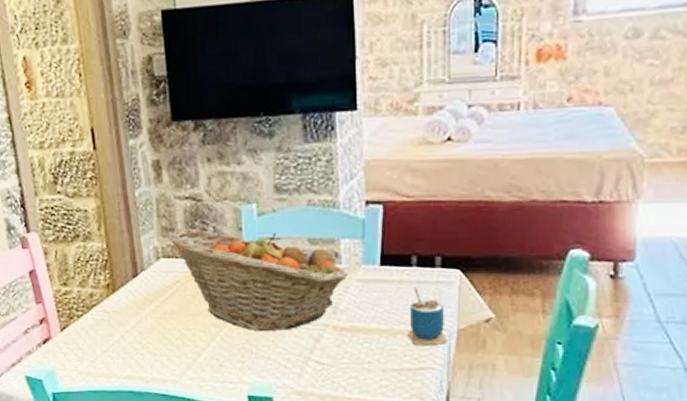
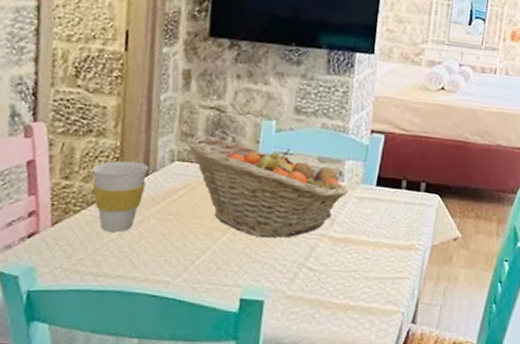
cup: none [85,262,137,334] -> present [91,160,149,232]
cup: present [408,287,447,345] -> none [391,207,423,258]

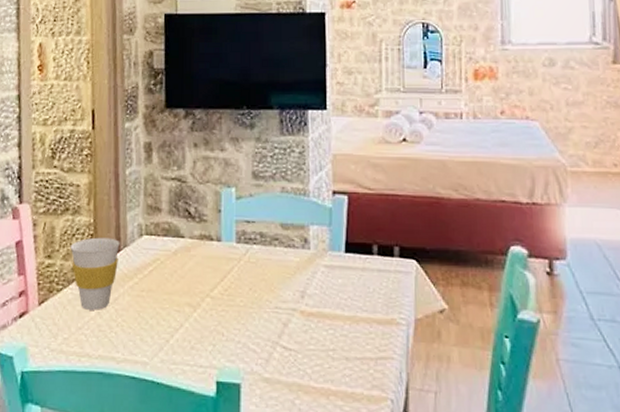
fruit basket: present [186,135,348,238] -> none [152,207,316,314]

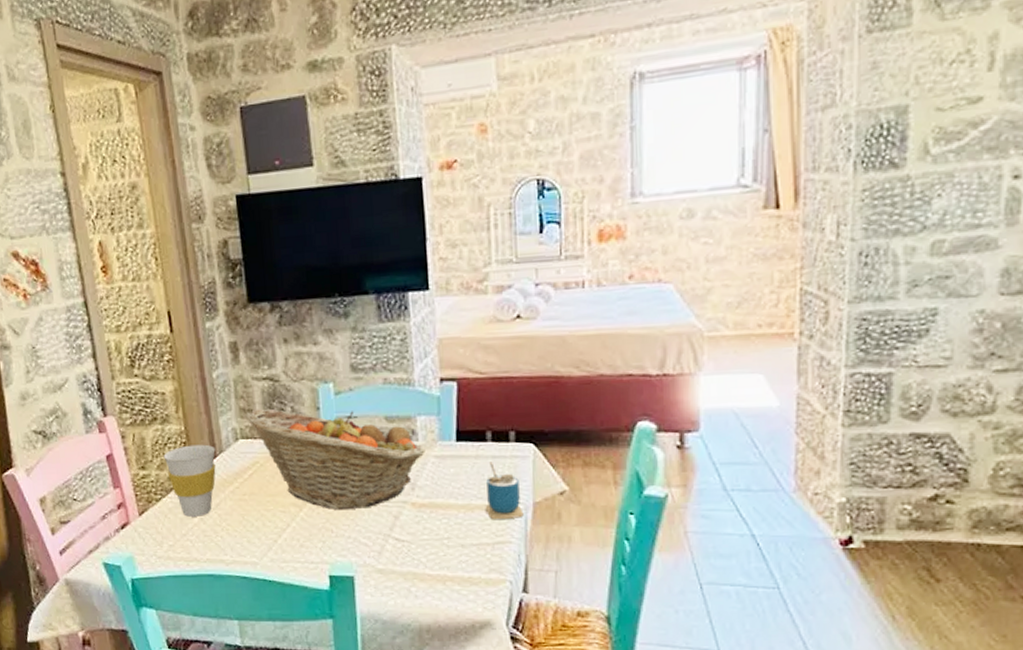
fruit basket: none [152,207,316,314] -> present [246,409,425,511]
cup: none [369,275,406,334] -> present [485,462,524,519]

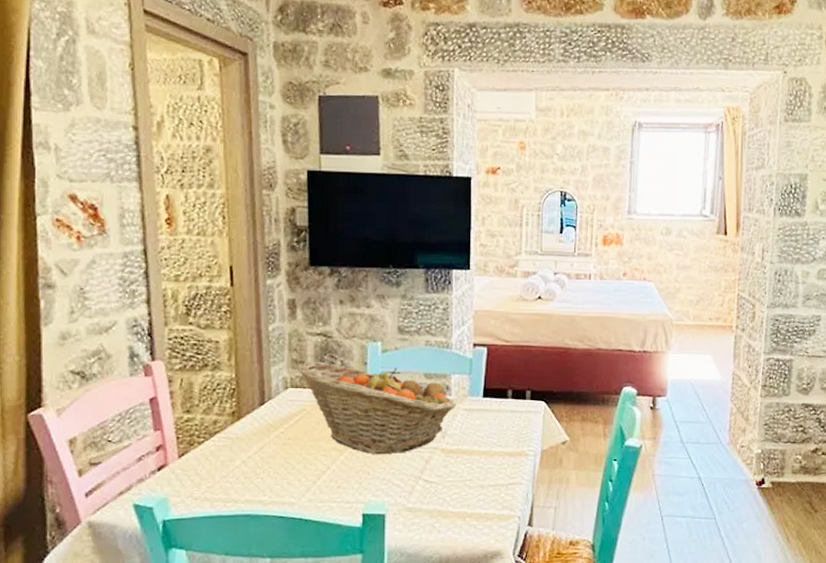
cup: present [163,444,216,517] -> none [210,391,264,459]
cup: present [485,462,524,519] -> none [502,415,533,464]

